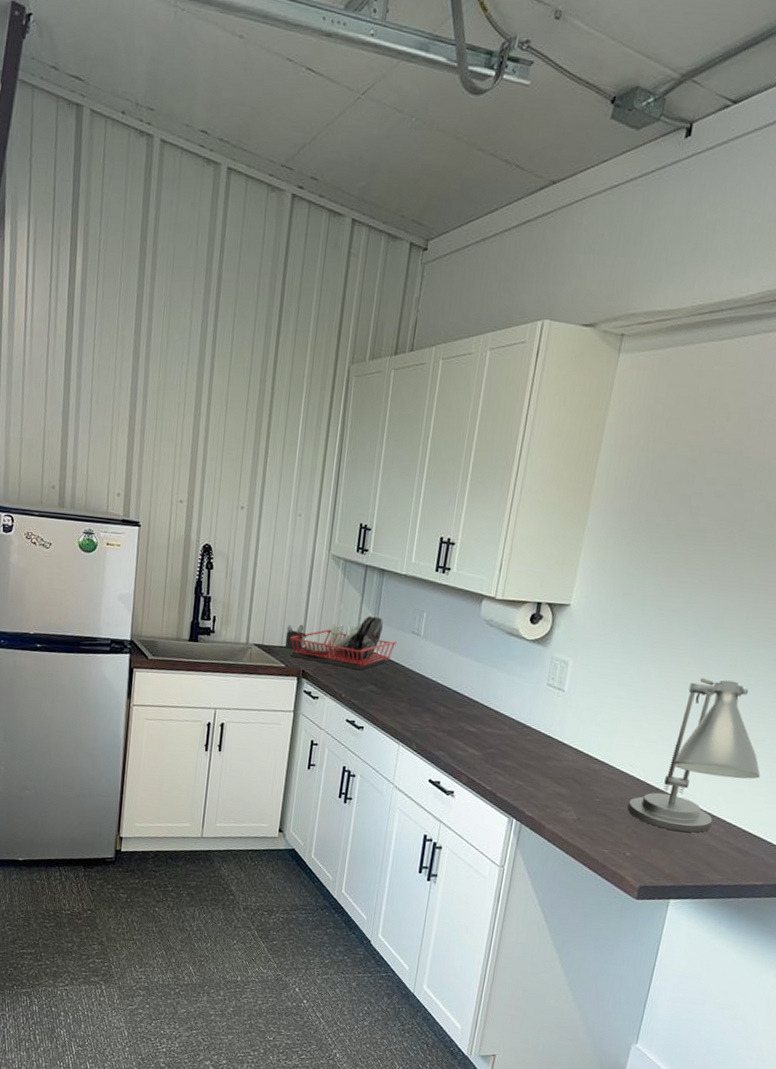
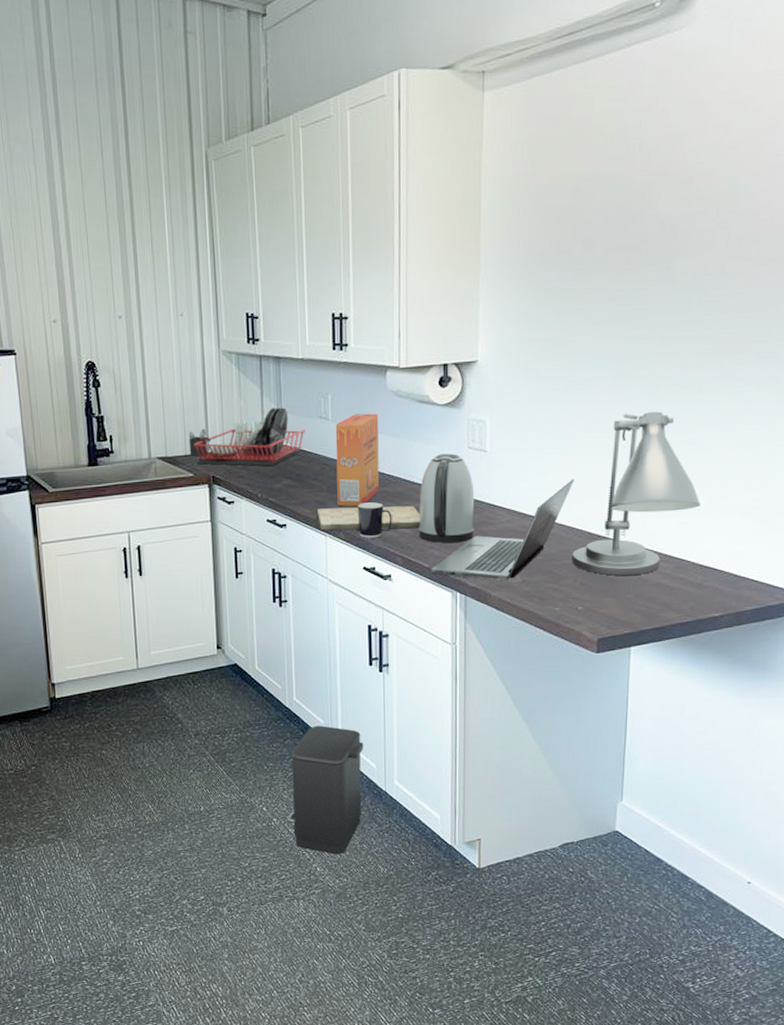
pedal bin: none [316,920,401,1045] -> present [287,725,364,854]
cutting board: none [392,717,492,752] -> present [316,506,421,531]
cereal box: none [415,635,468,722] -> present [335,413,380,507]
mug: none [430,719,465,755] -> present [357,502,392,538]
kettle: none [486,686,547,772] -> present [418,453,475,543]
laptop: none [492,731,644,817] -> present [431,479,575,581]

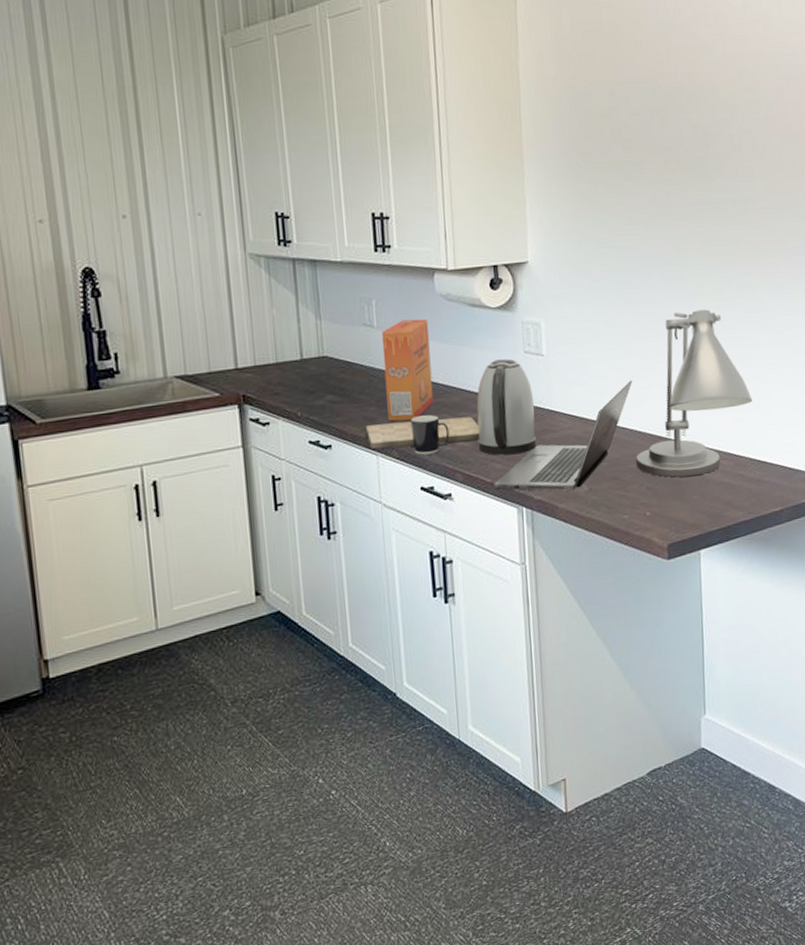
dish rack: present [188,407,305,467] -> none [212,315,348,383]
pedal bin: present [287,725,364,854] -> none [348,672,434,823]

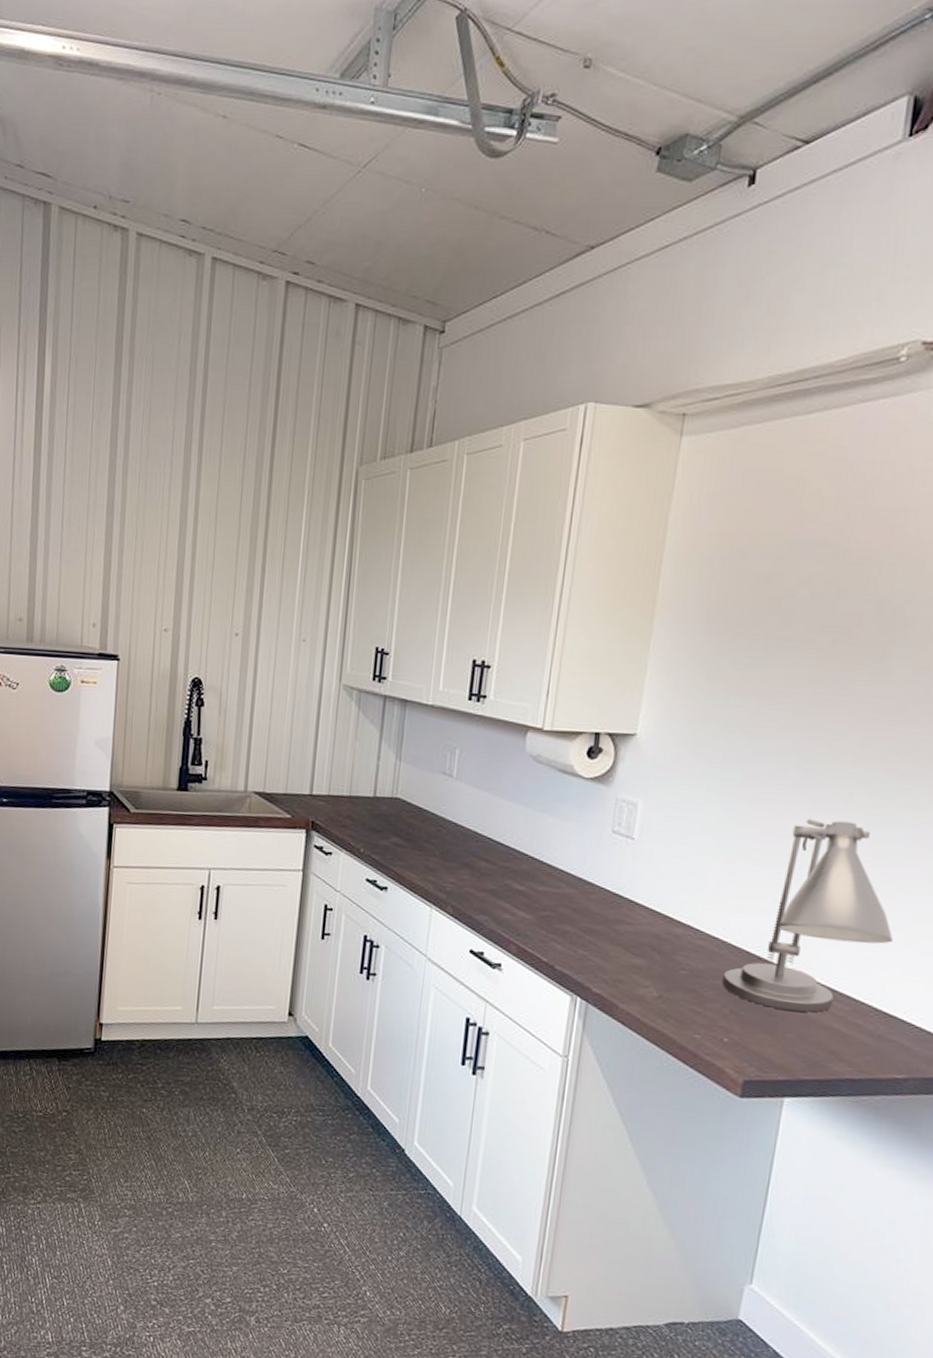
cutting board: present [365,416,480,451] -> none [423,875,546,915]
cereal box: present [381,318,434,422] -> none [450,774,512,880]
mug: present [410,414,450,455] -> none [470,876,512,919]
kettle: present [476,359,537,455] -> none [540,834,614,939]
laptop: present [494,380,633,492] -> none [549,885,737,994]

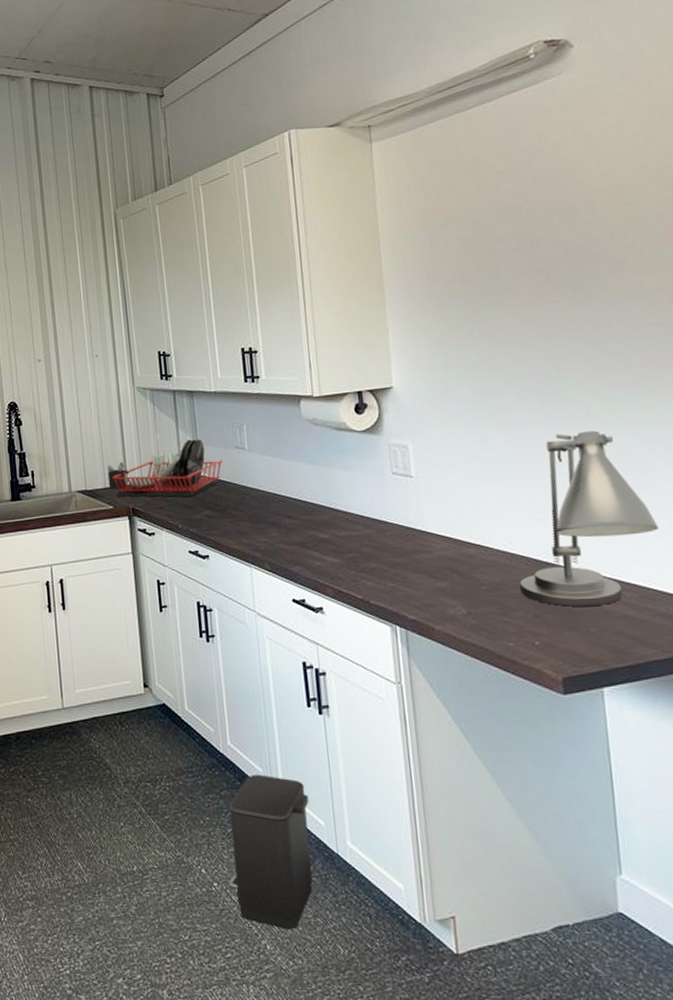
dish rack: none [290,755,424,820] -> present [107,439,223,497]
pedal bin: none [339,1123,442,1281] -> present [228,774,313,928]

